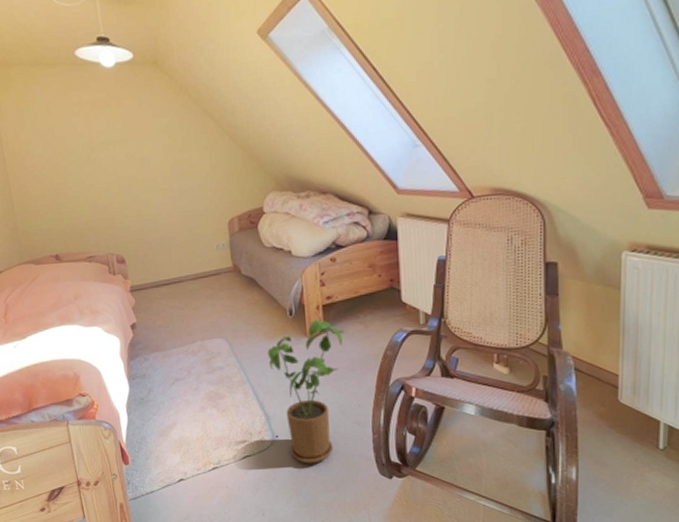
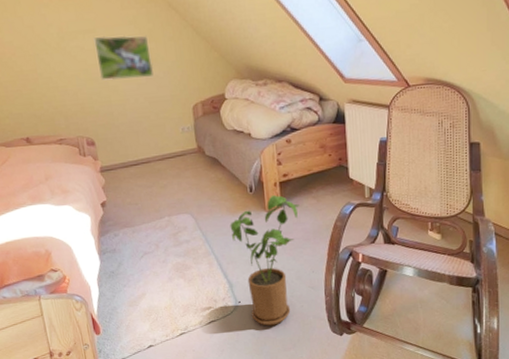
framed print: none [124,145,187,194] -> present [93,35,154,81]

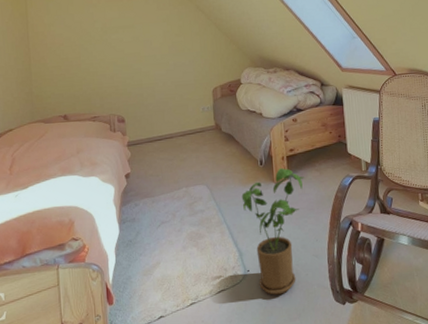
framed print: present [93,35,154,81] -> none [132,30,181,68]

